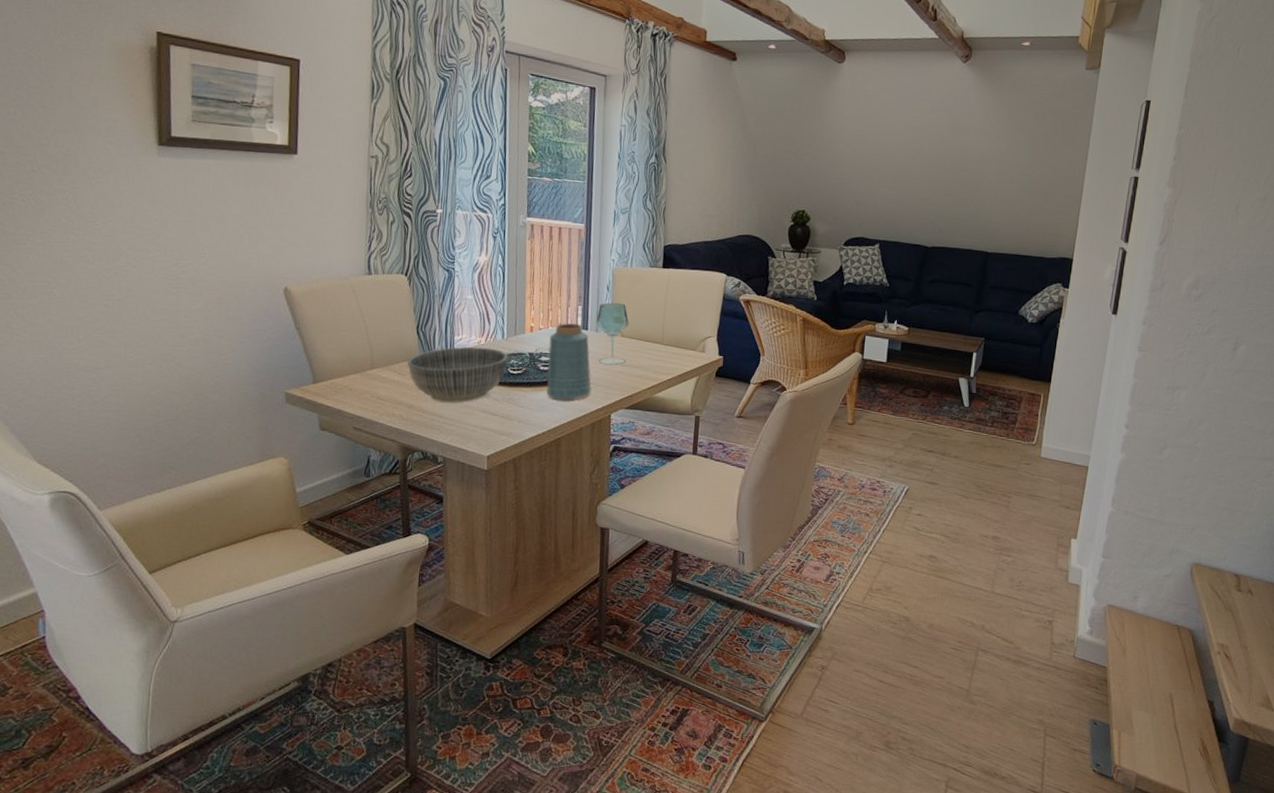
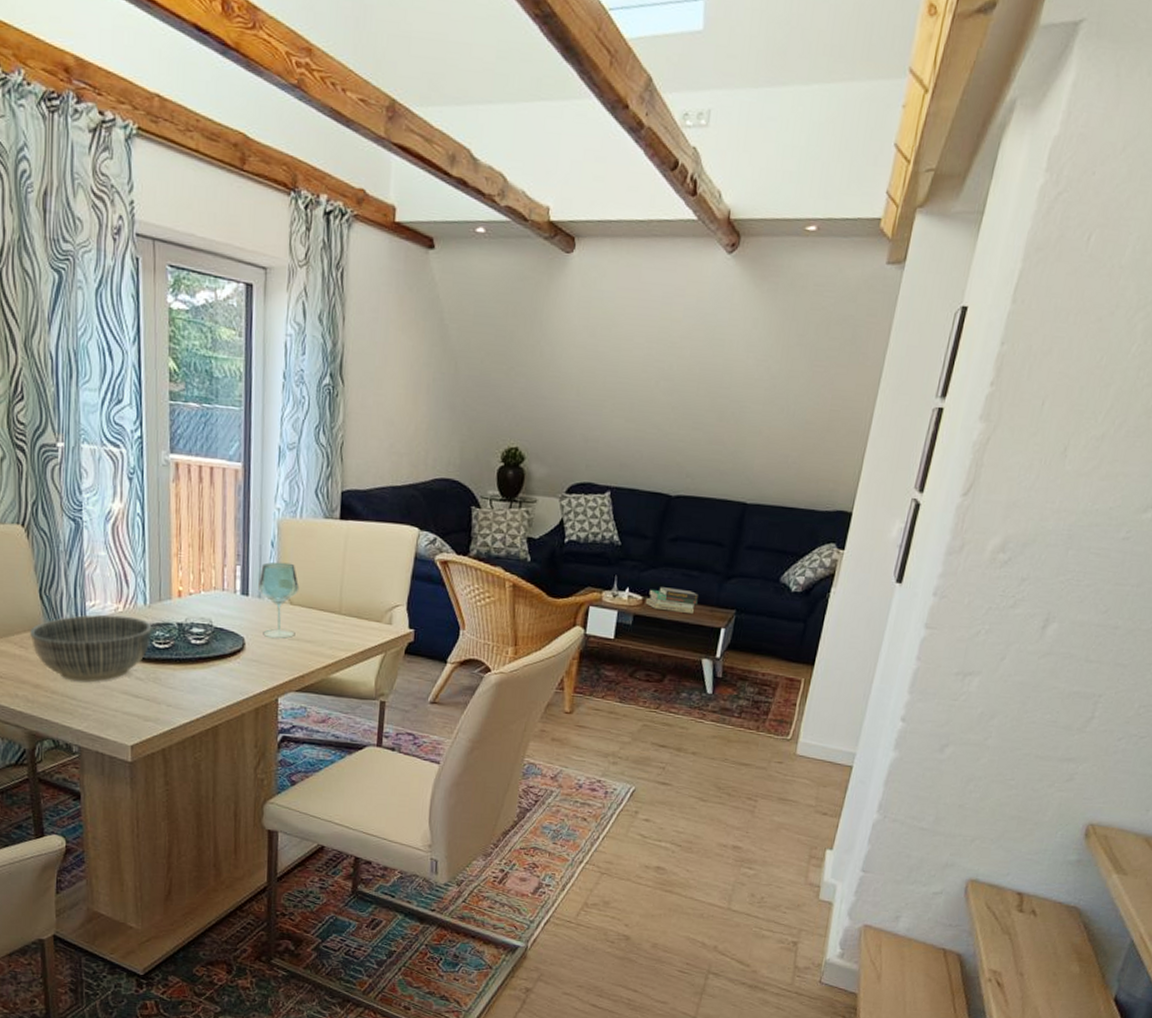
vase: present [546,323,592,401] -> none [199,587,254,682]
books: none [910,319,953,341] -> present [645,587,698,613]

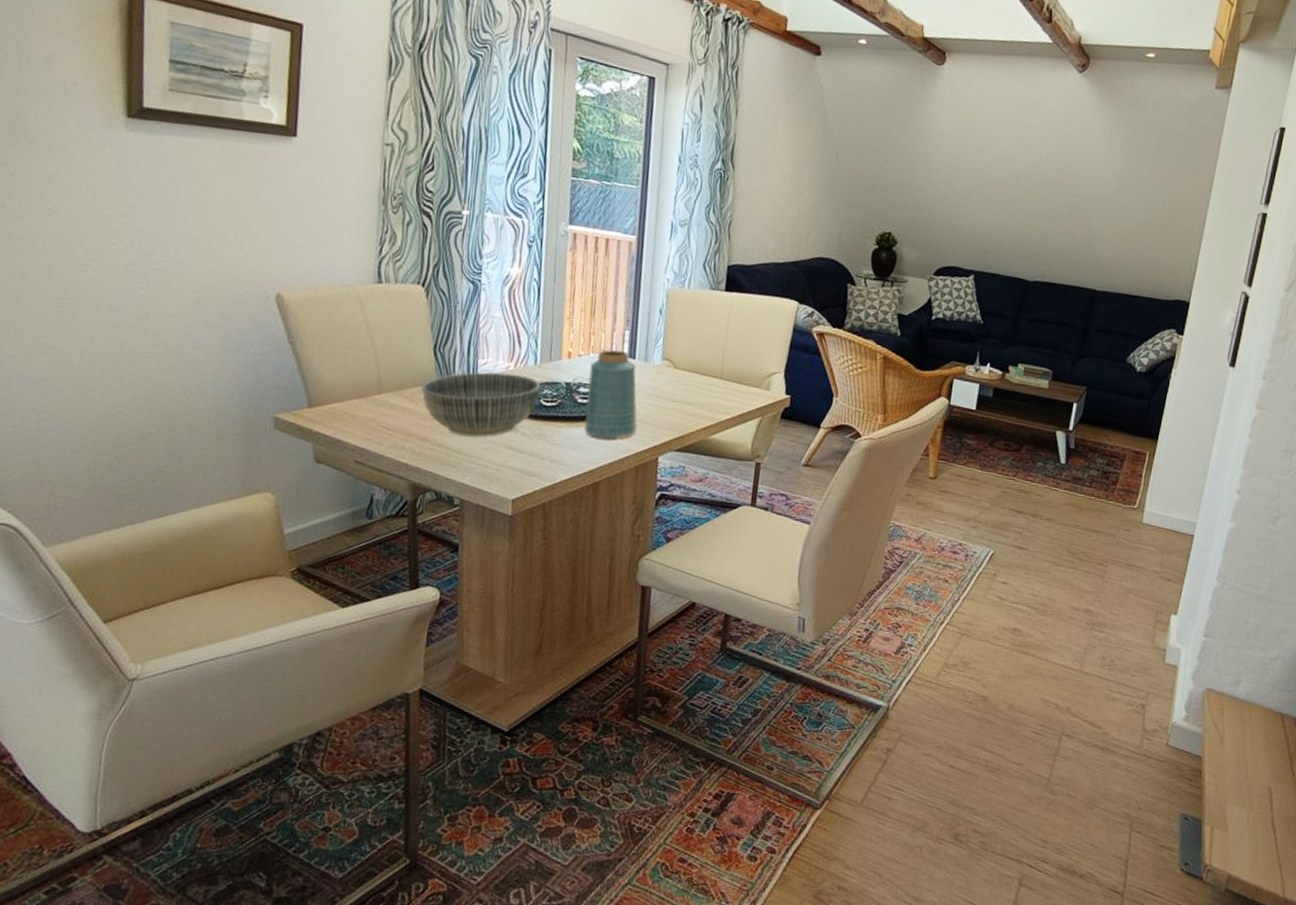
vase: none [199,587,254,682] -> present [583,350,637,440]
wine glass: present [258,562,300,640] -> none [645,328,684,401]

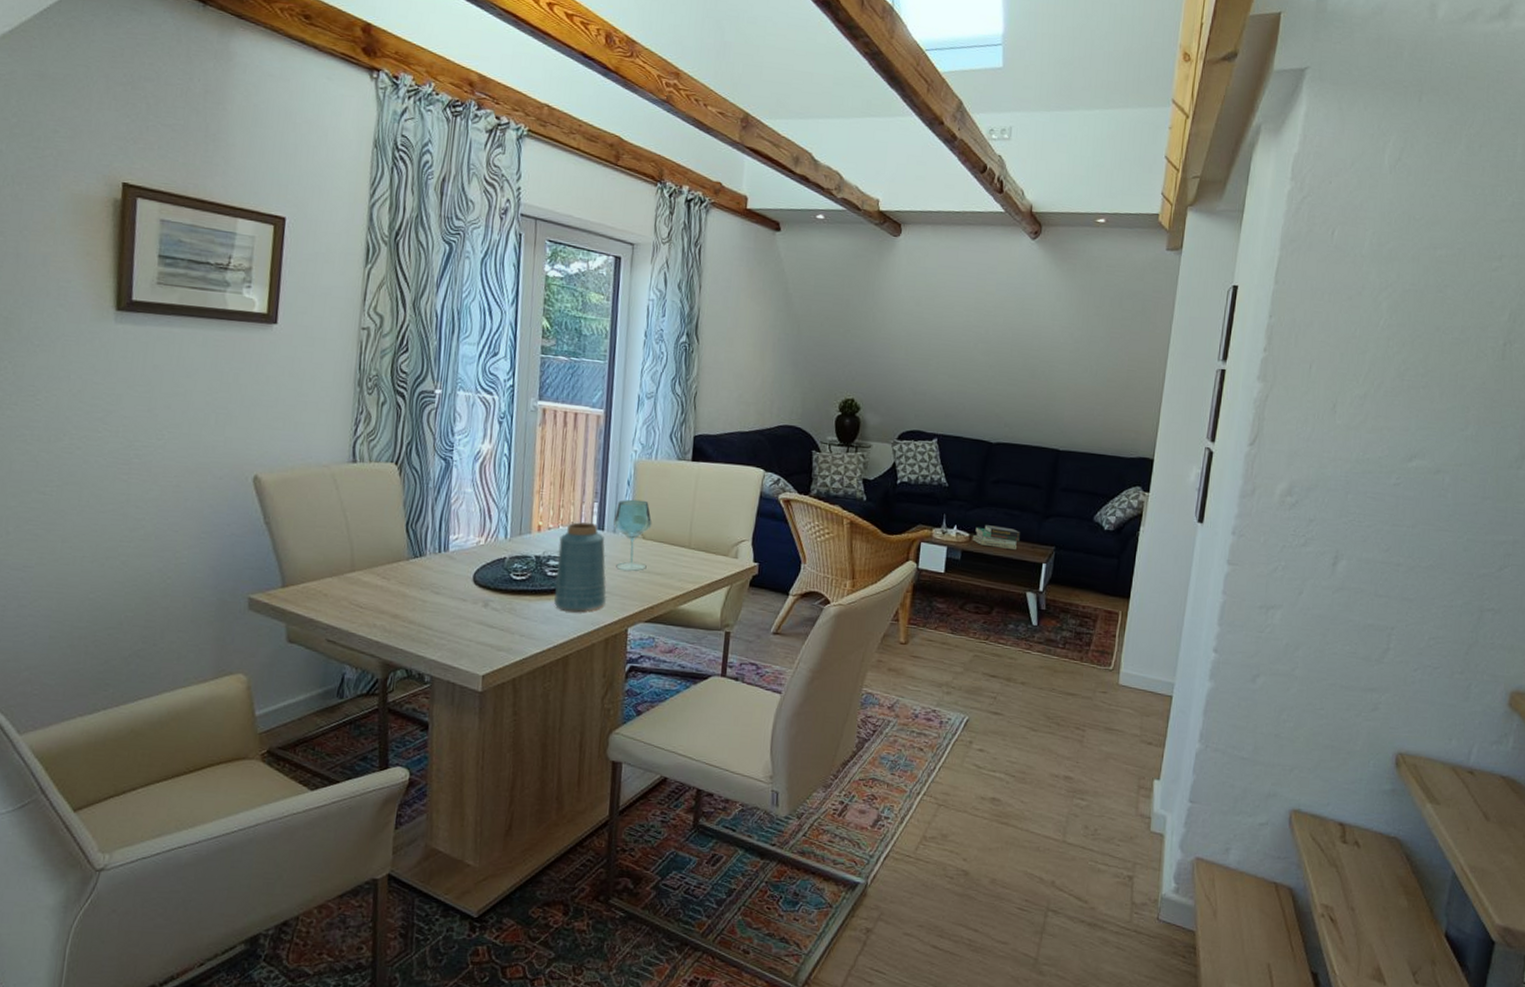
bowl: present [420,372,541,437] -> none [392,547,511,612]
wine glass: none [645,328,684,401] -> present [613,499,653,572]

